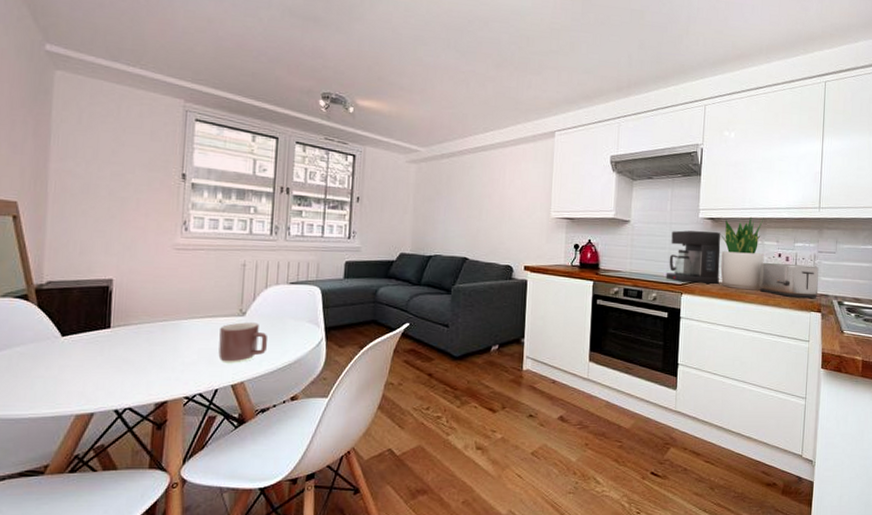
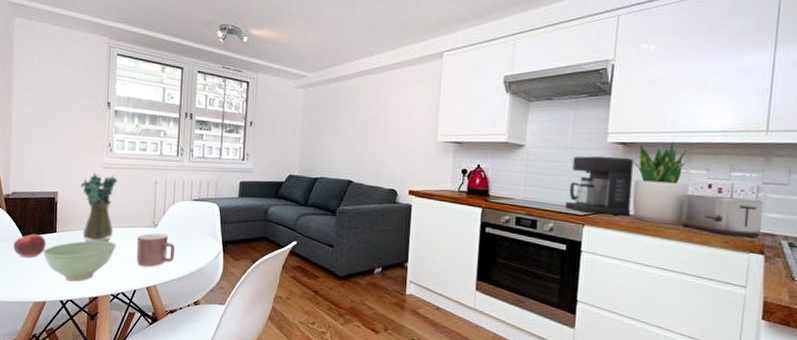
fruit: none [46,331,96,362] -> present [13,234,46,258]
bowl: none [90,335,192,386] -> present [42,240,116,282]
vase: none [144,254,194,338] -> present [80,172,117,243]

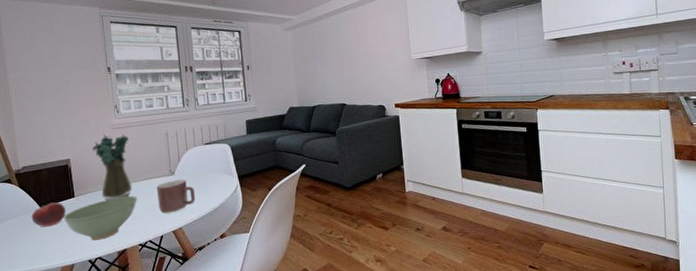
coffee maker: present [565,156,633,217] -> none [520,51,570,100]
planter: present [632,141,691,226] -> none [566,31,610,99]
toaster: present [681,193,763,237] -> none [607,68,665,100]

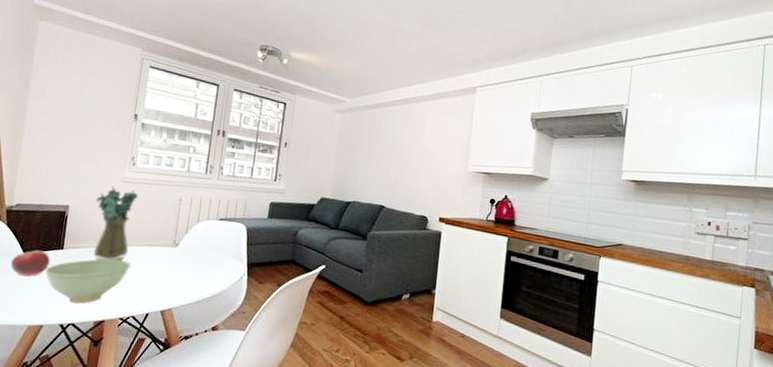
mug: present [157,179,196,215] -> none [151,252,196,291]

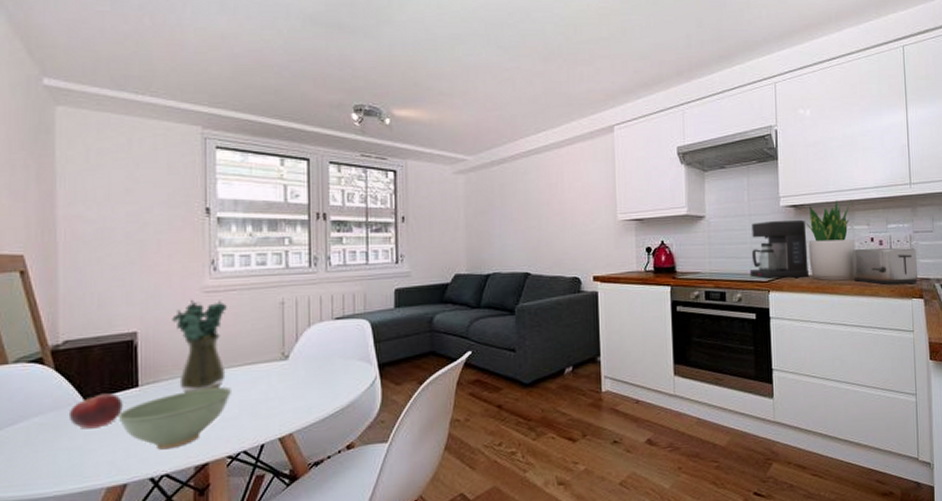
coffee maker: none [583,191,644,250] -> present [749,221,809,280]
planter: none [643,181,693,259] -> present [805,200,856,281]
toaster: none [685,229,753,272] -> present [852,247,918,285]

